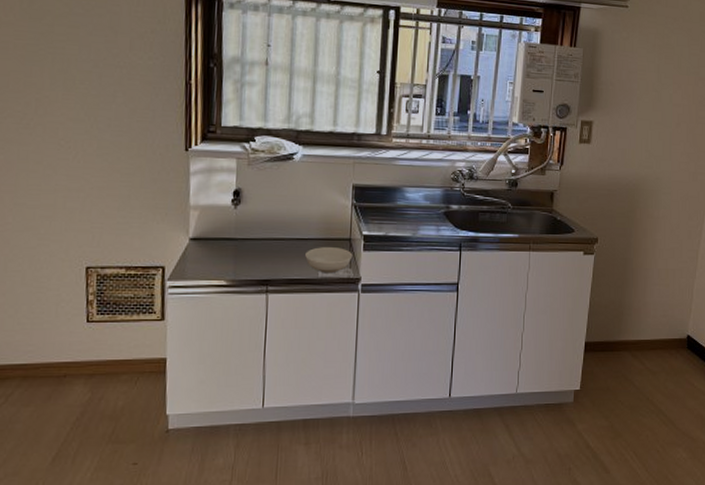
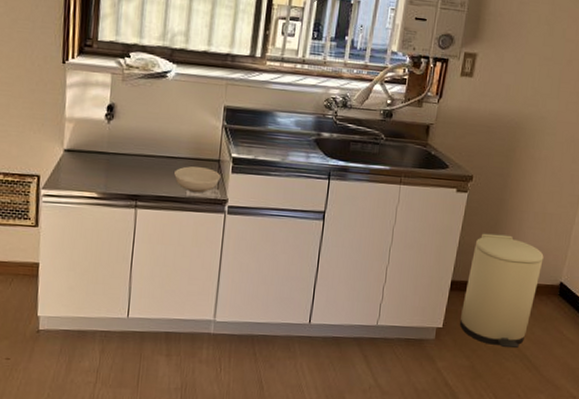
pedal bin: none [597,293,670,405] -> present [460,233,544,349]

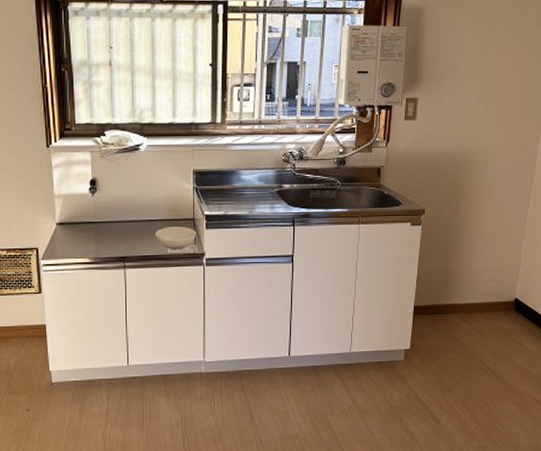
pedal bin: present [460,233,544,349] -> none [426,260,497,362]

